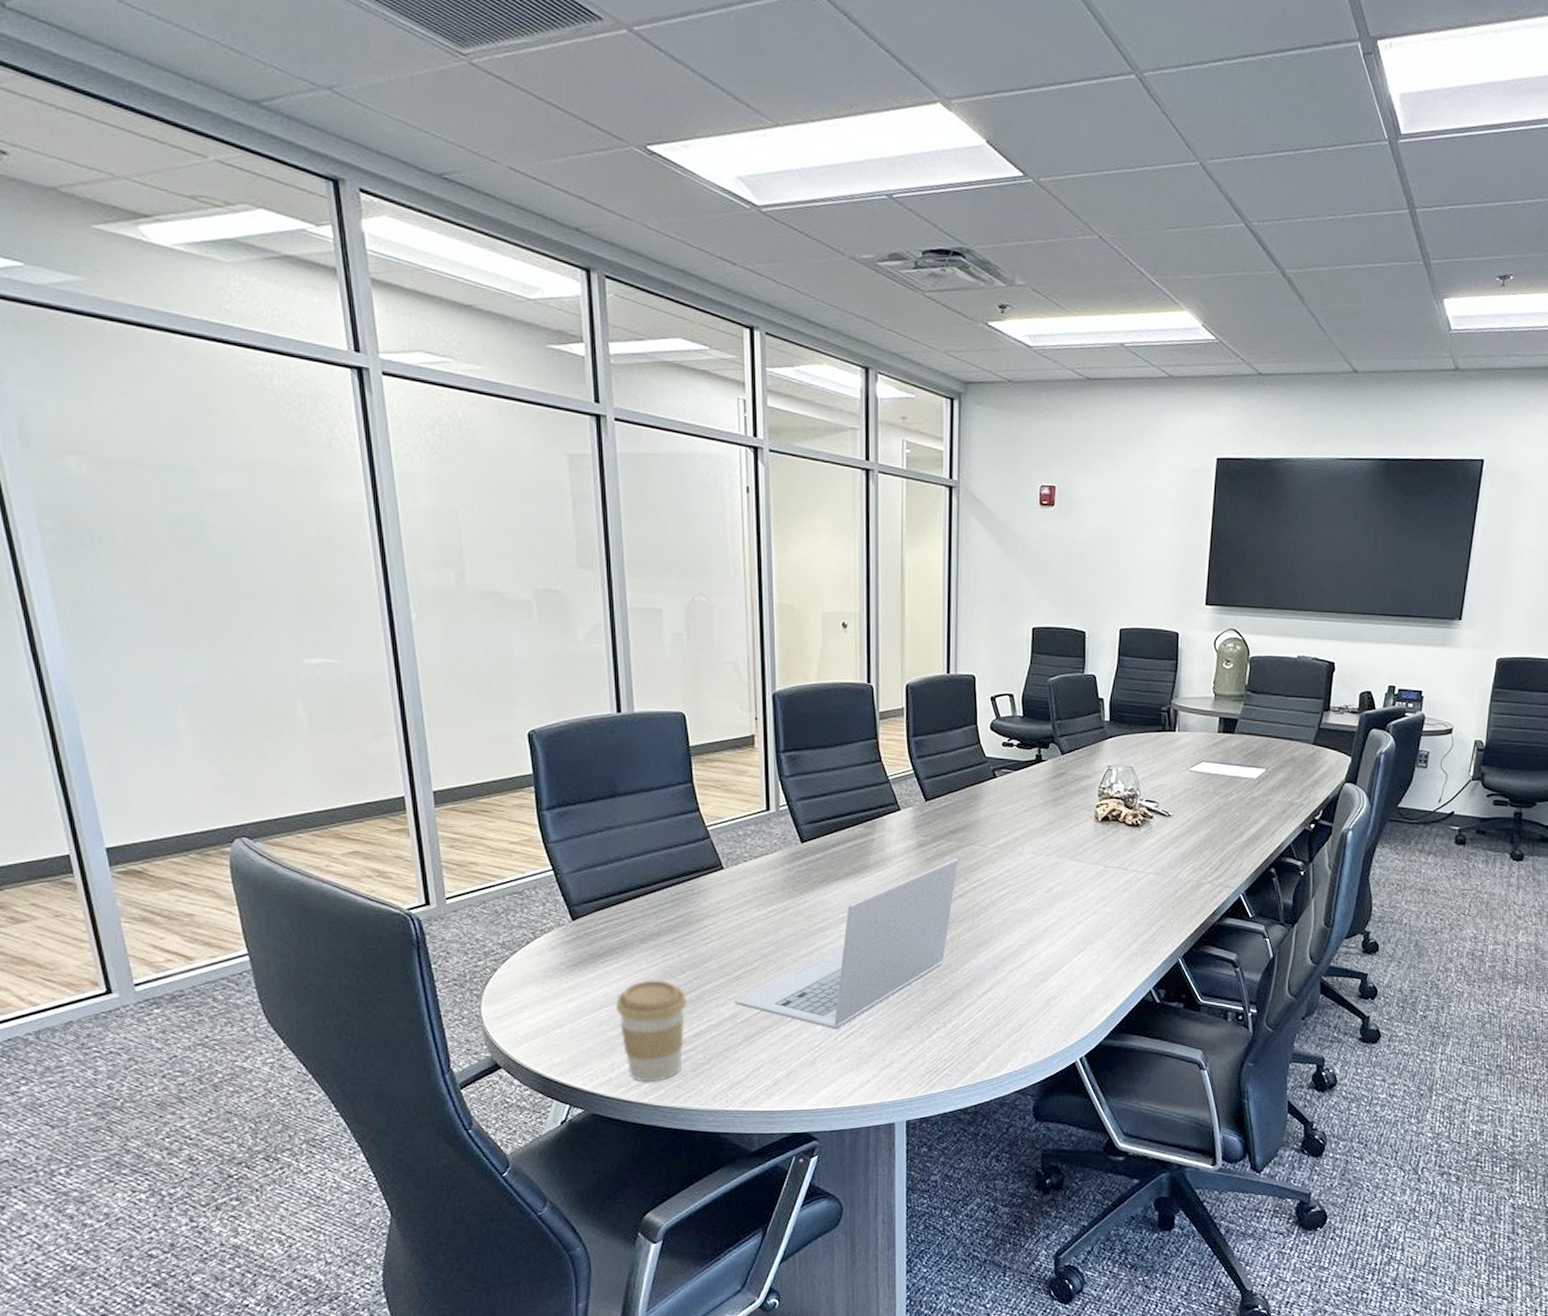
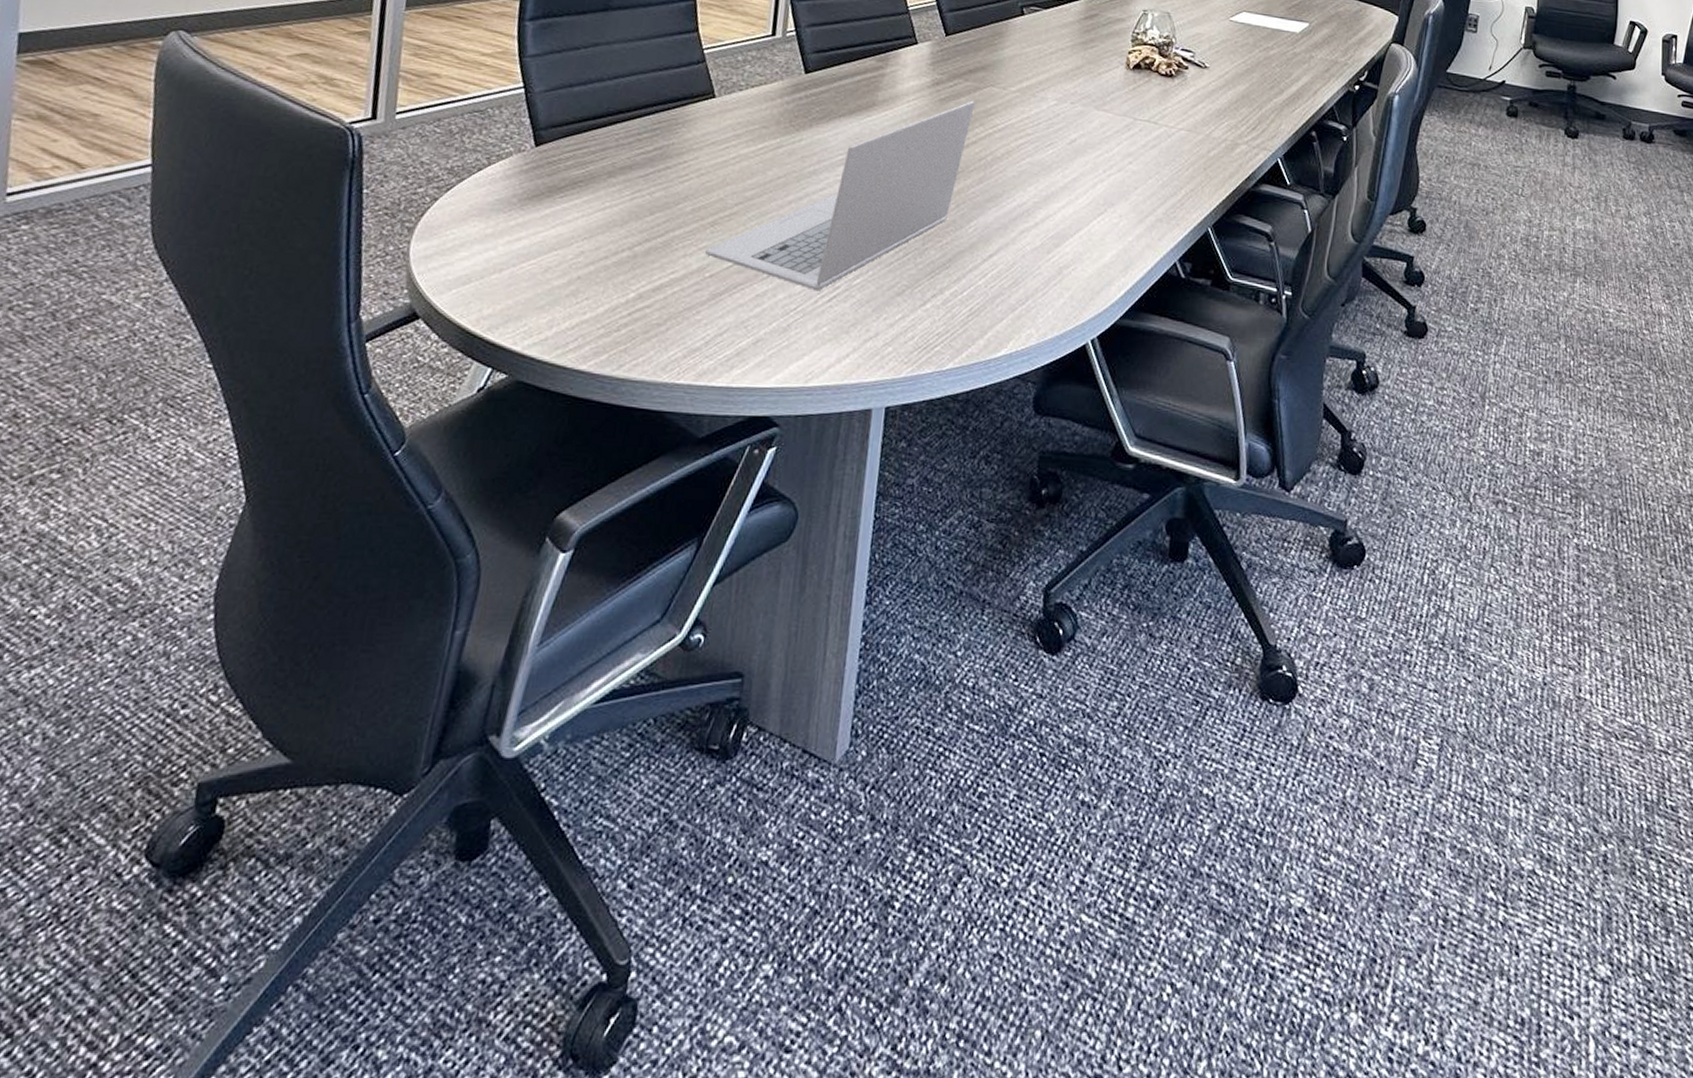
coffee cup: present [616,980,686,1082] -> none [567,220,651,344]

